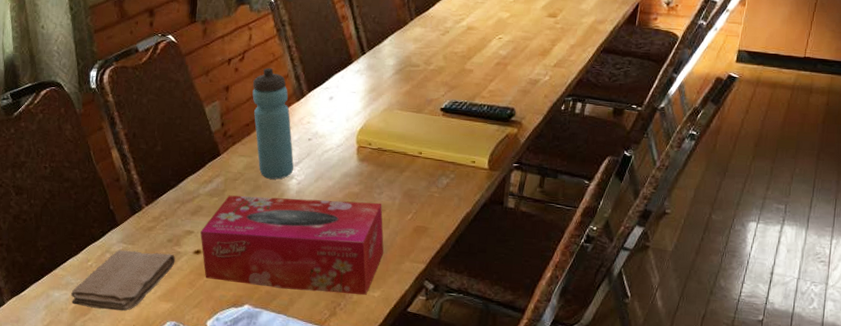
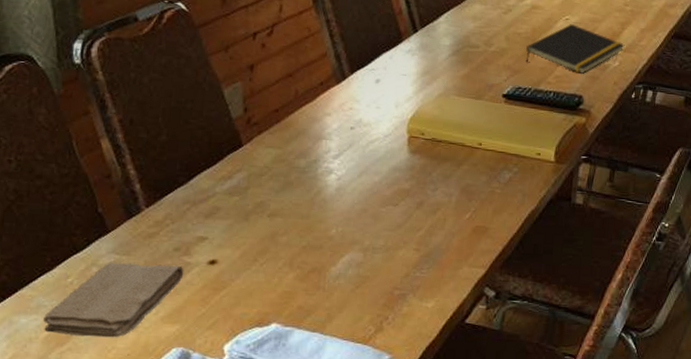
tissue box: present [200,195,384,295] -> none [215,194,439,306]
water bottle: present [252,68,294,180] -> none [283,44,334,175]
notepad: none [461,42,555,88] -> present [525,24,625,74]

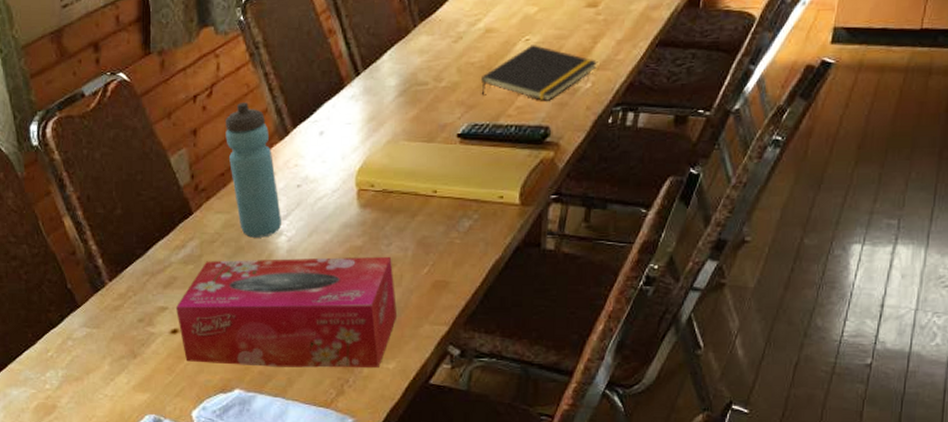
washcloth: present [43,262,184,338] -> none [31,335,149,407]
tissue box: none [215,194,439,306] -> present [175,256,398,368]
water bottle: none [283,44,334,175] -> present [226,102,282,238]

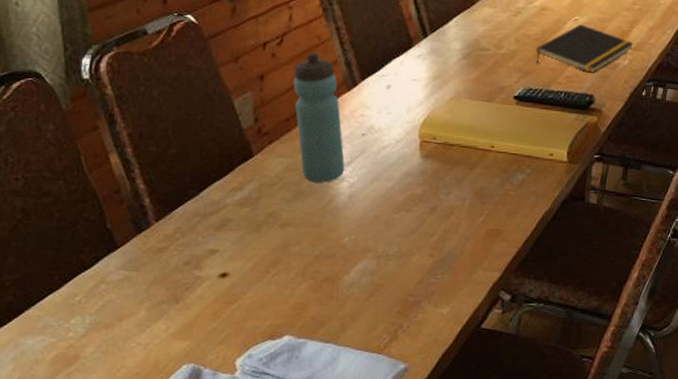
tissue box: present [175,256,398,368] -> none [226,204,453,313]

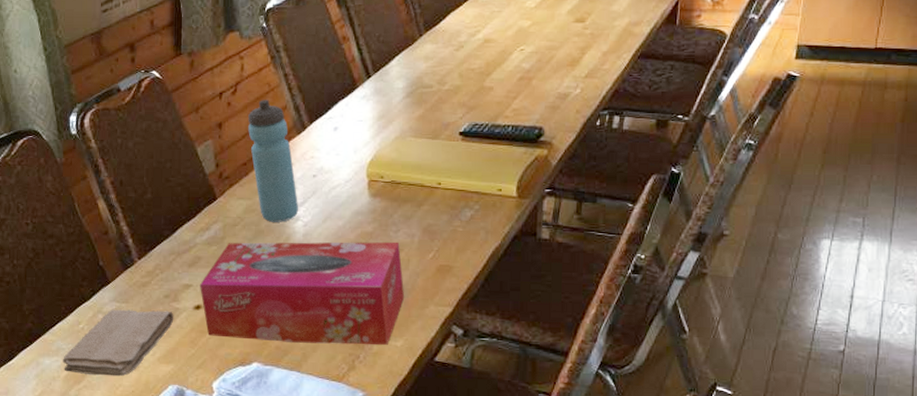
washcloth: none [50,278,195,357] -> present [63,309,174,377]
tissue box: none [226,204,453,313] -> present [199,241,405,345]
notepad: present [536,24,634,73] -> none [481,54,586,104]

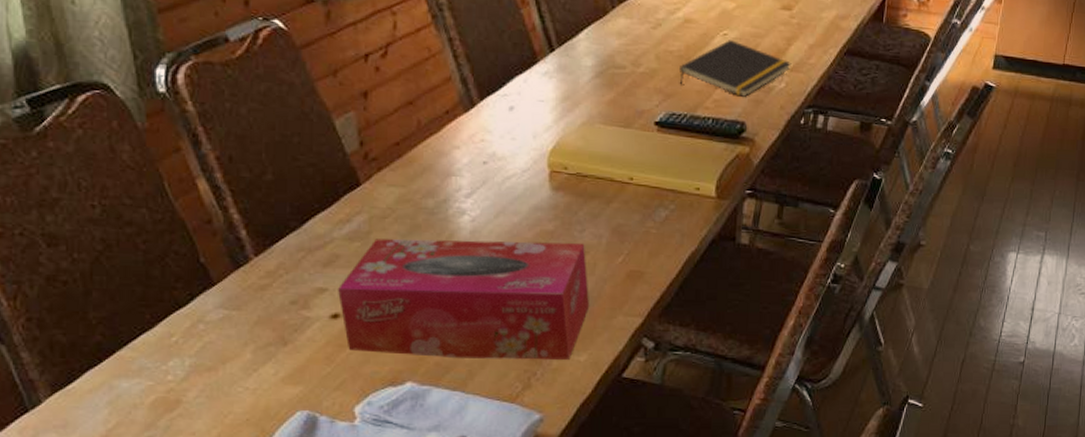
washcloth: present [63,309,174,377] -> none [148,318,304,402]
water bottle: present [248,100,299,222] -> none [402,67,466,216]
notepad: none [481,54,586,104] -> present [679,40,792,97]

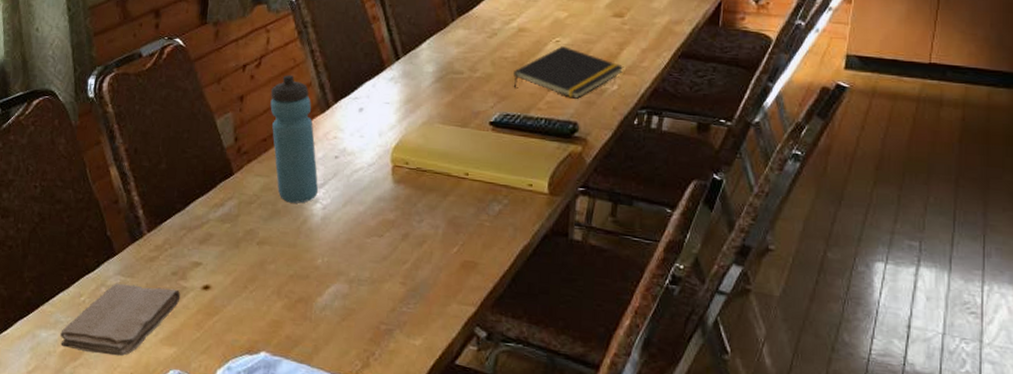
washcloth: none [148,318,304,402] -> present [60,283,181,356]
tissue box: present [337,239,590,360] -> none [209,221,426,343]
water bottle: none [402,67,466,216] -> present [270,75,319,203]

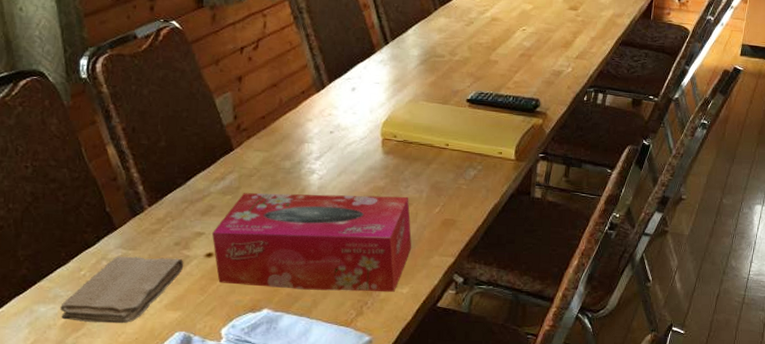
tissue box: none [209,221,426,343] -> present [211,193,412,292]
water bottle: present [270,75,319,203] -> none [268,57,315,175]
notepad: present [513,46,624,99] -> none [487,34,577,79]

